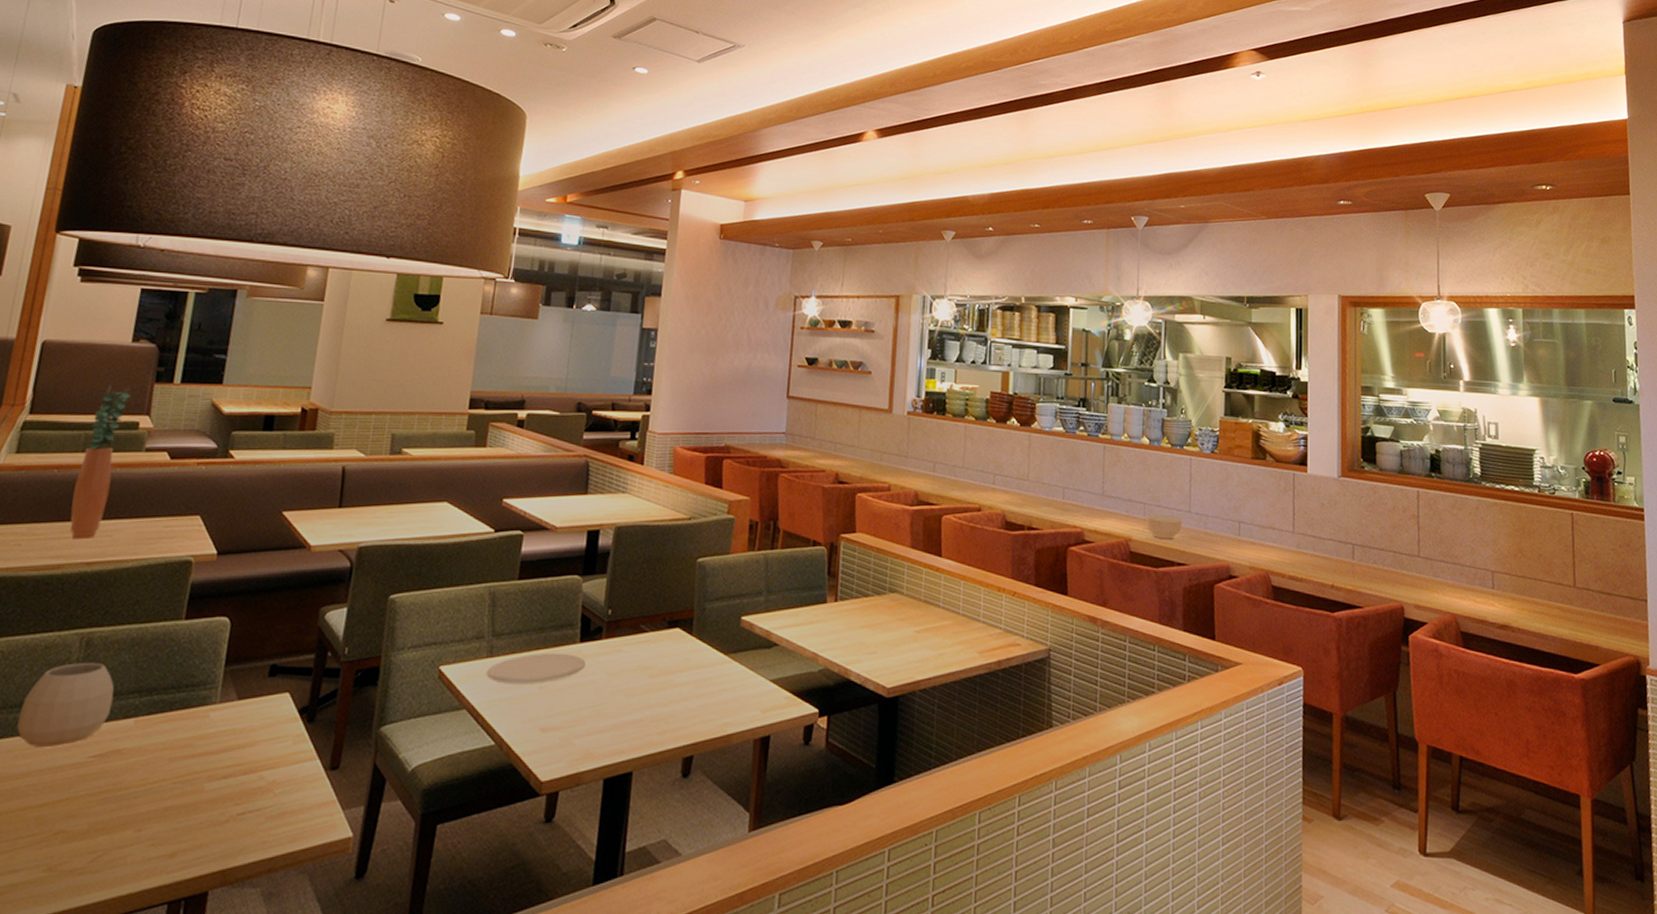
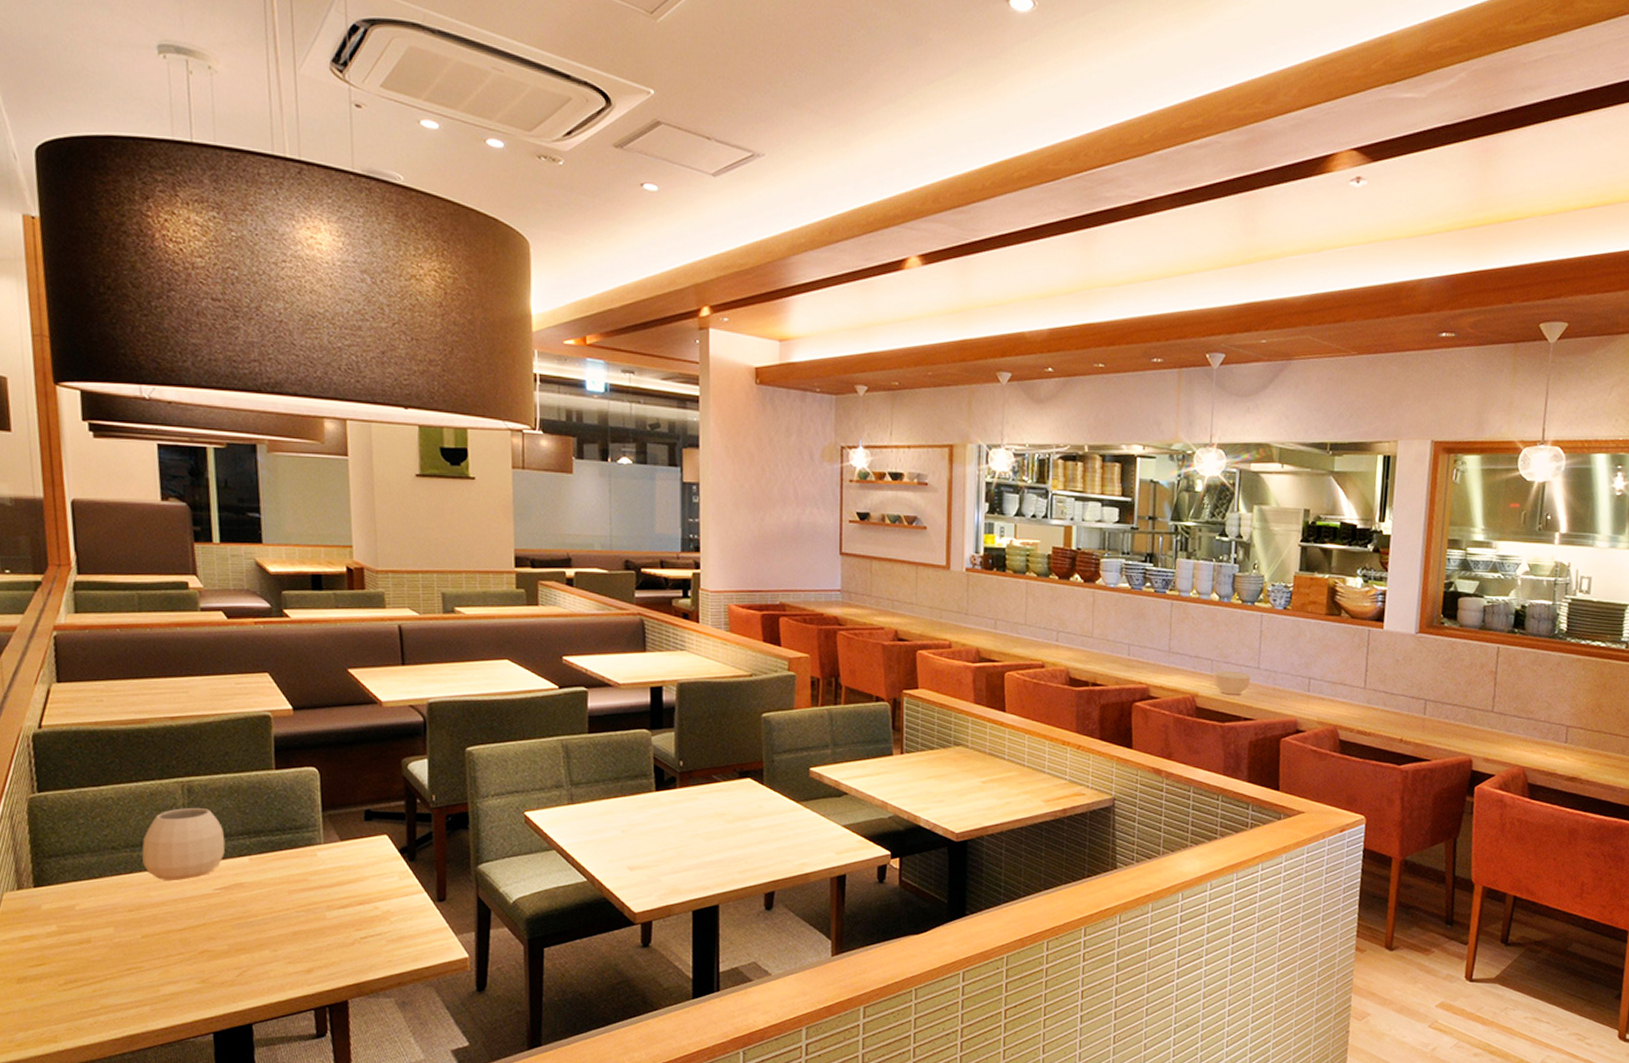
vase: present [69,384,131,540] -> none [140,544,176,696]
plate: present [486,653,586,686] -> none [569,800,664,830]

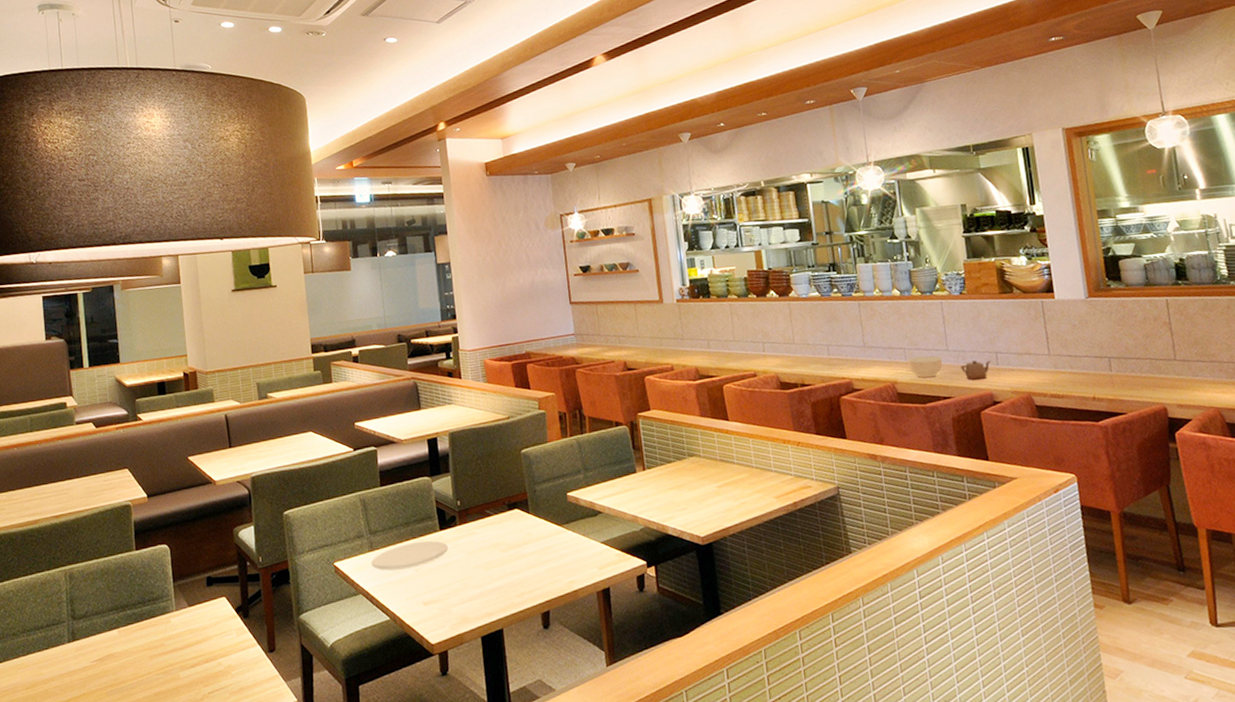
cup: present [142,808,226,880] -> none [35,591,99,658]
plate: none [569,800,664,830] -> present [371,541,448,572]
teapot: none [1269,683,1303,704] -> present [961,360,992,380]

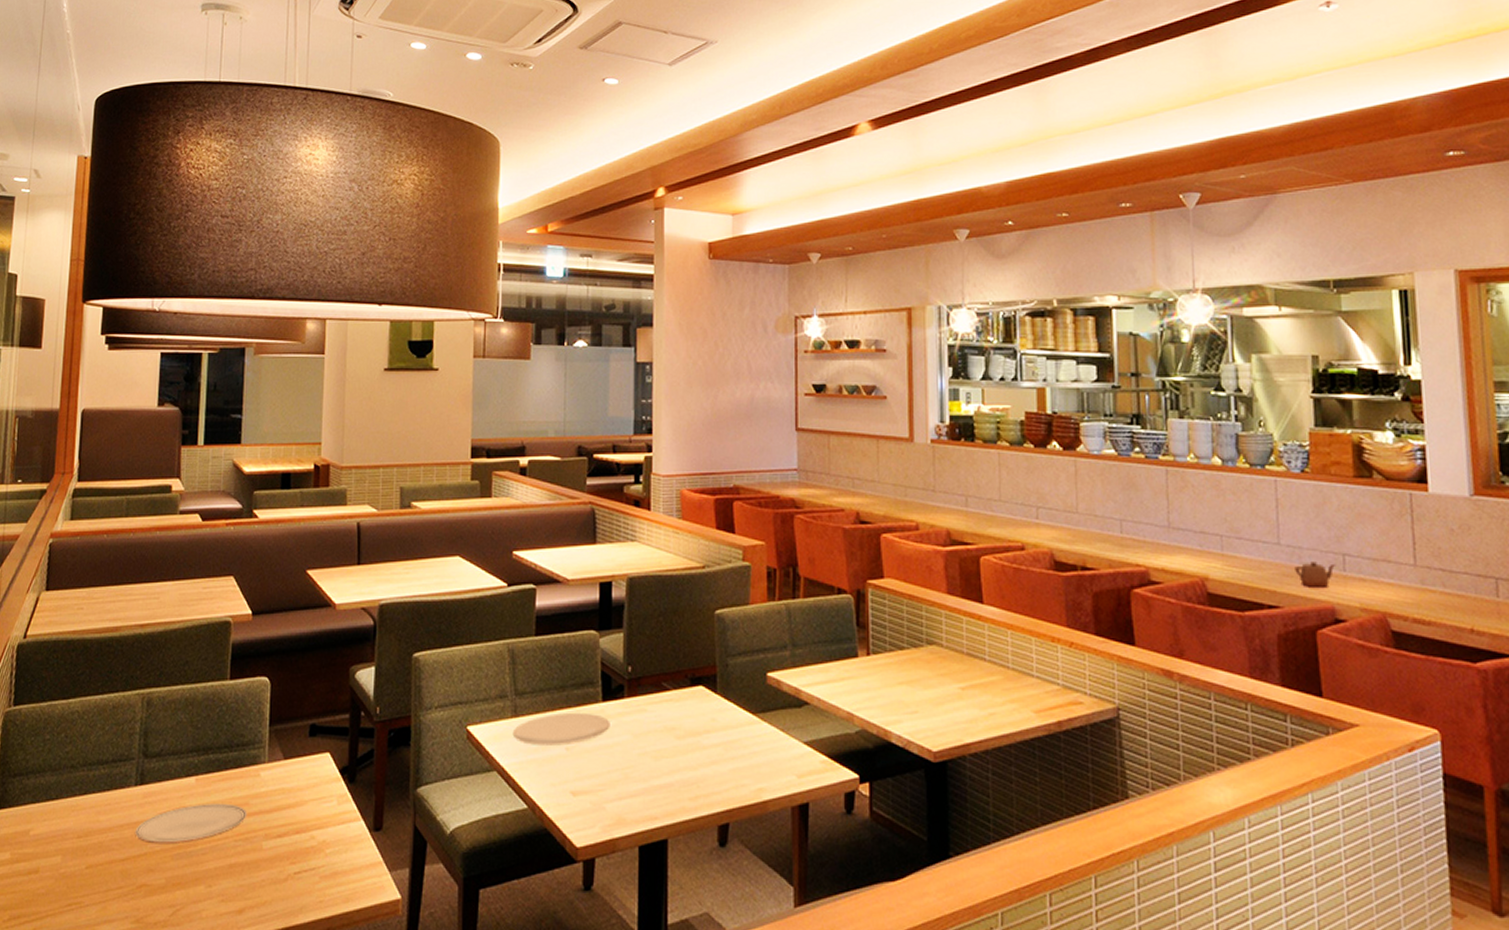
plate: none [73,646,164,686] -> present [135,802,248,845]
bowl: present [907,355,943,378] -> none [1223,549,1271,577]

